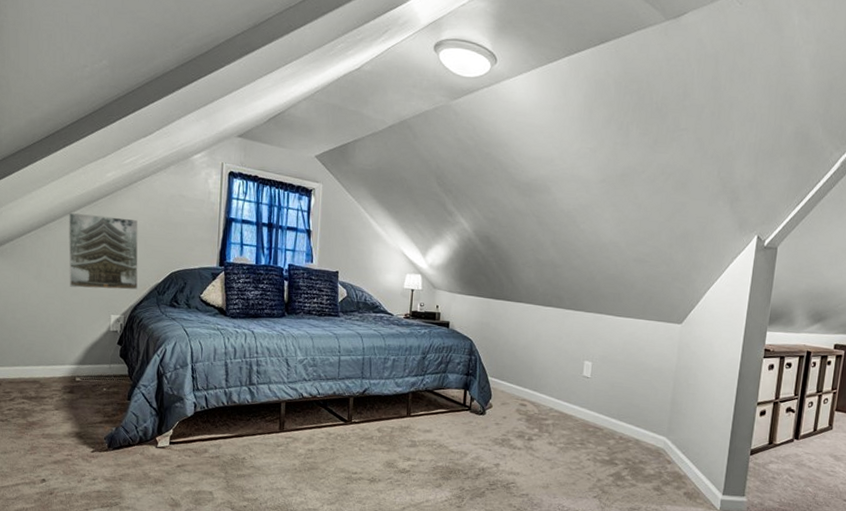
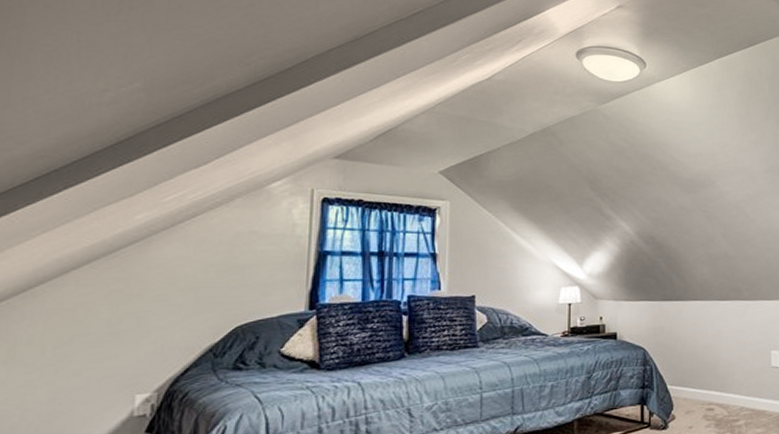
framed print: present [68,212,139,290] -> none [64,267,185,367]

